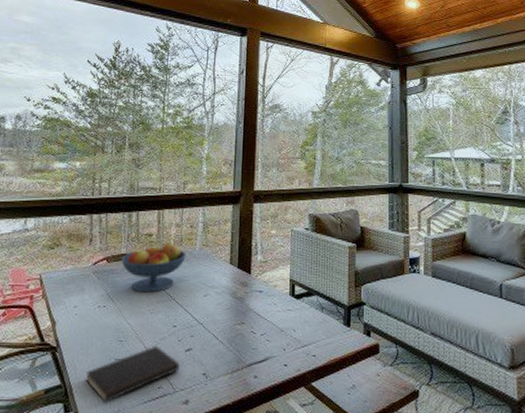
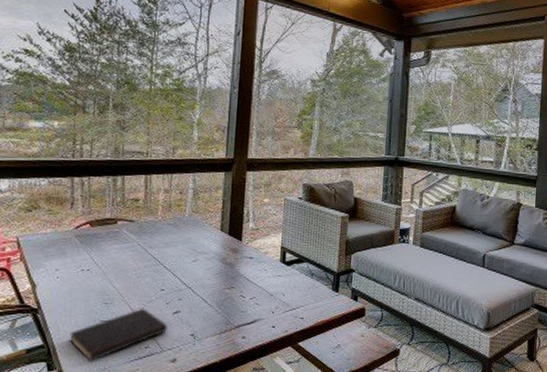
fruit bowl: present [121,242,186,293] -> none [105,208,175,257]

